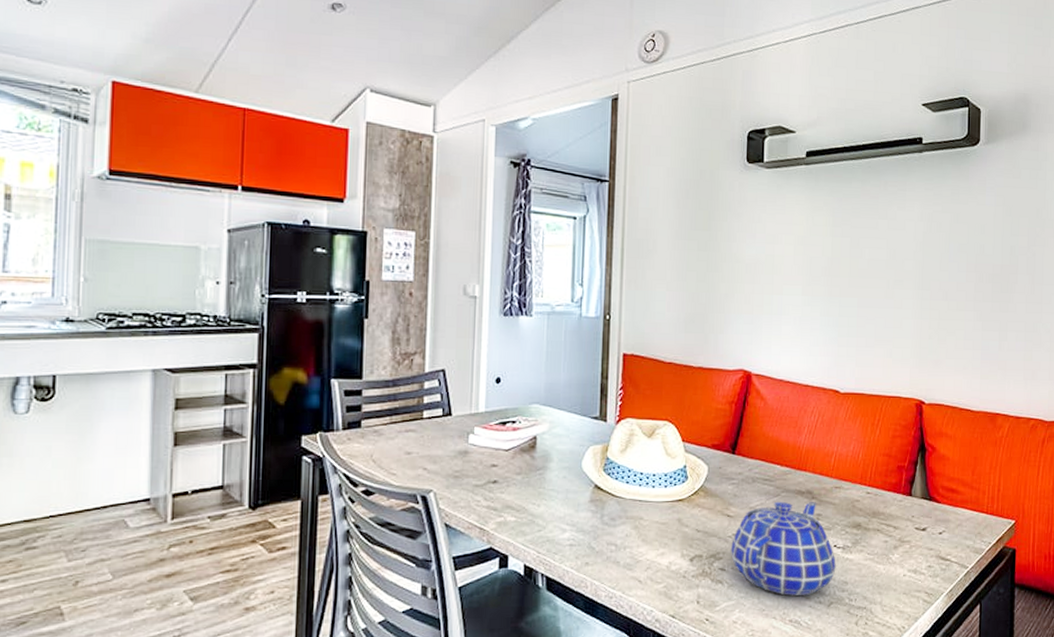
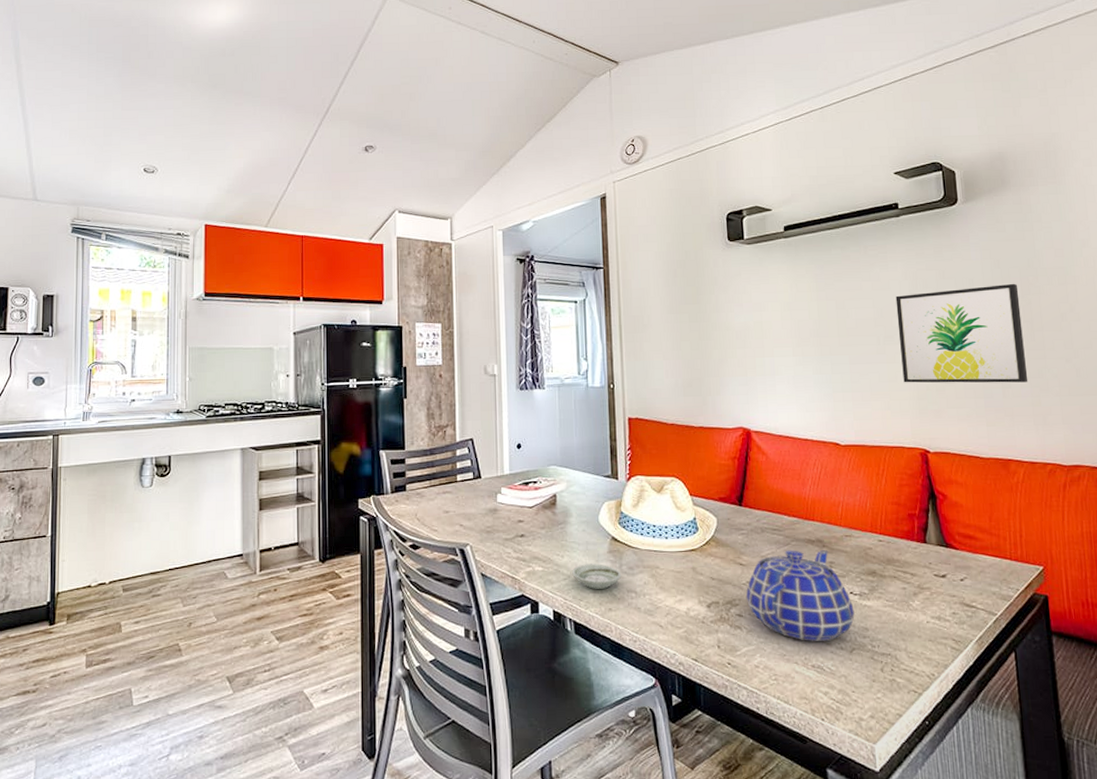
saucer: none [548,514,603,542] -> present [572,563,622,589]
wall art: none [908,233,1025,336] -> present [895,283,1028,383]

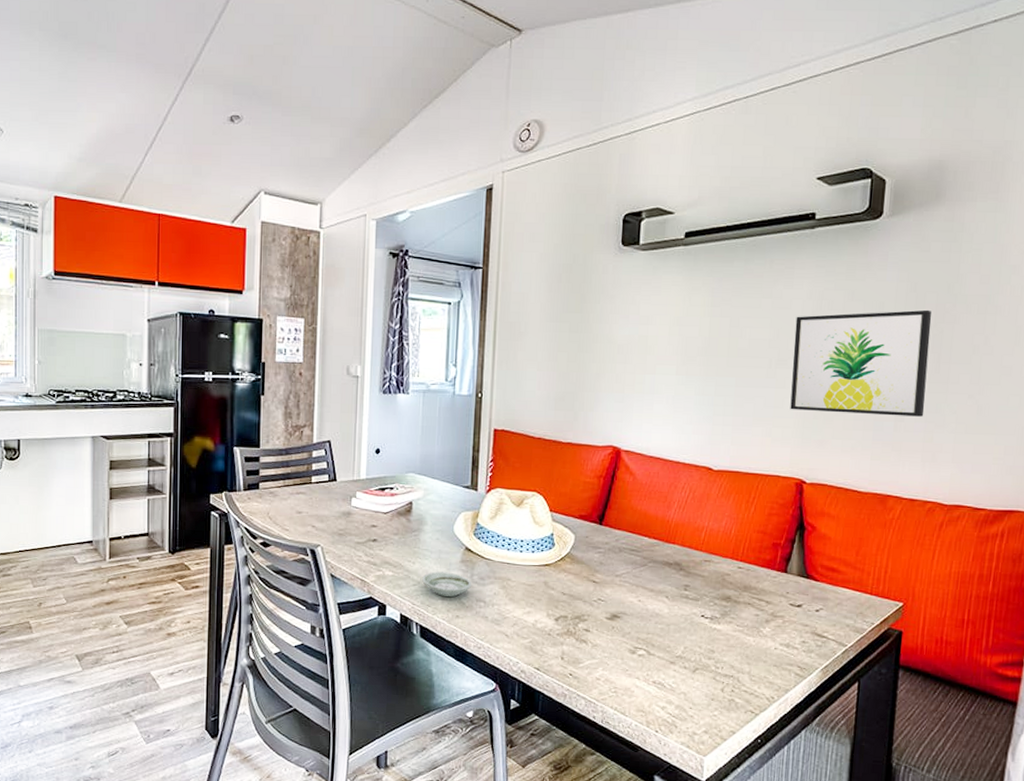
teapot: present [745,550,855,641] -> none [595,571,703,660]

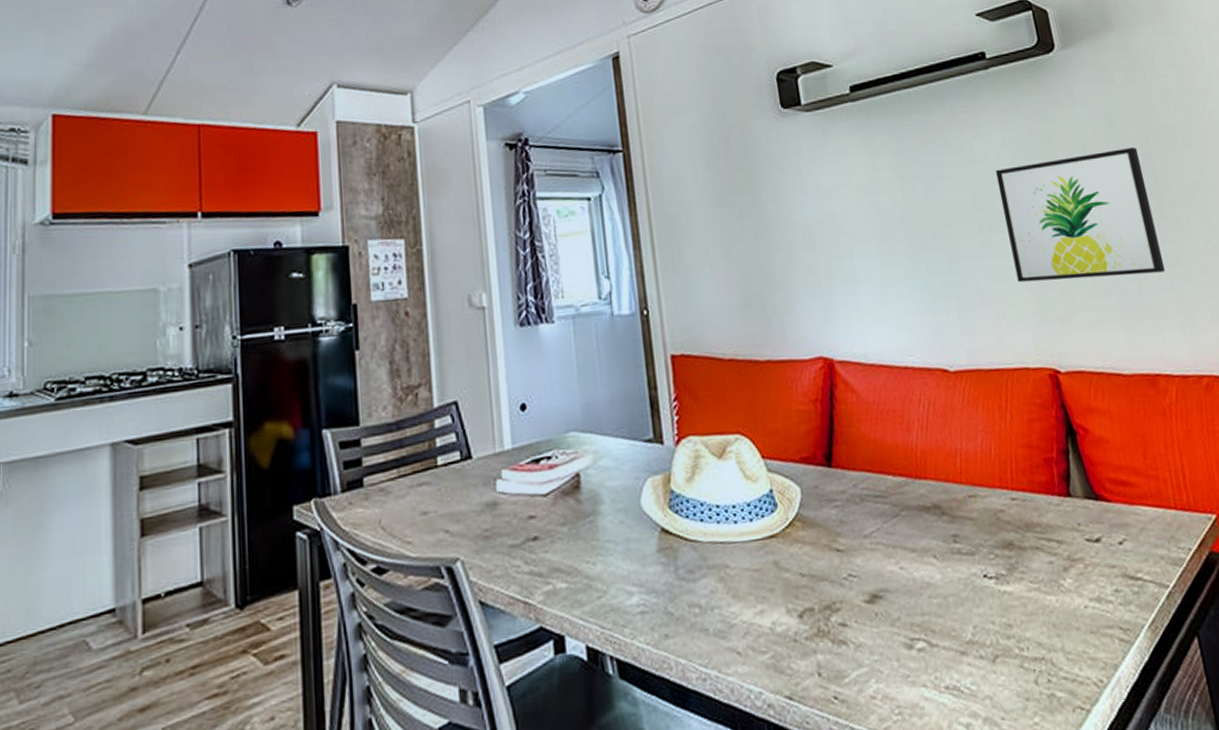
saucer: present [422,571,472,597] -> none [609,569,679,608]

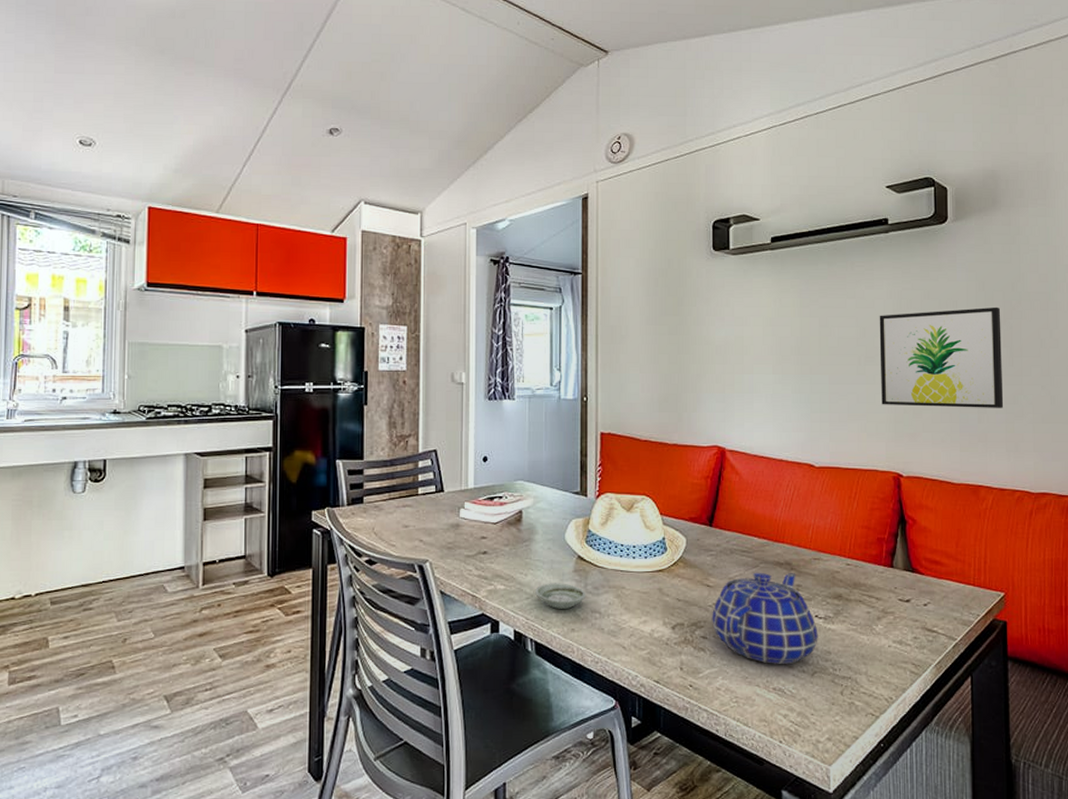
saucer: none [609,569,679,608] -> present [535,583,587,609]
teapot: none [848,519,993,652] -> present [711,572,818,664]

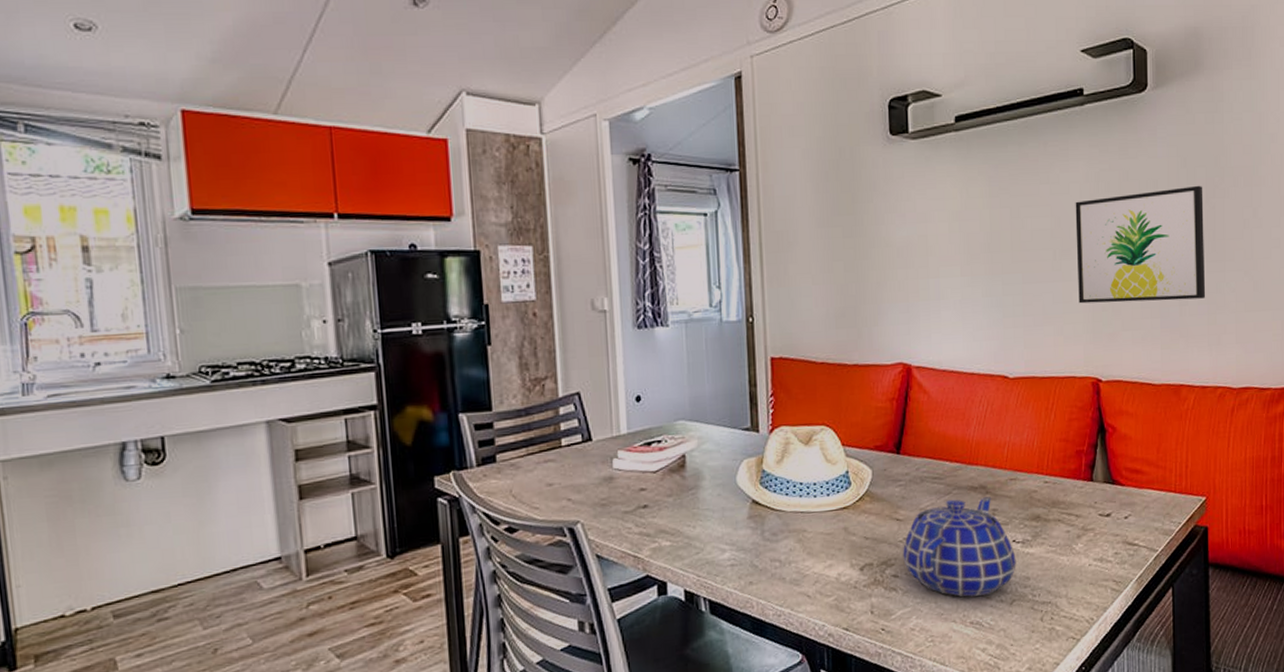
saucer: present [535,583,587,609] -> none [706,532,764,562]

